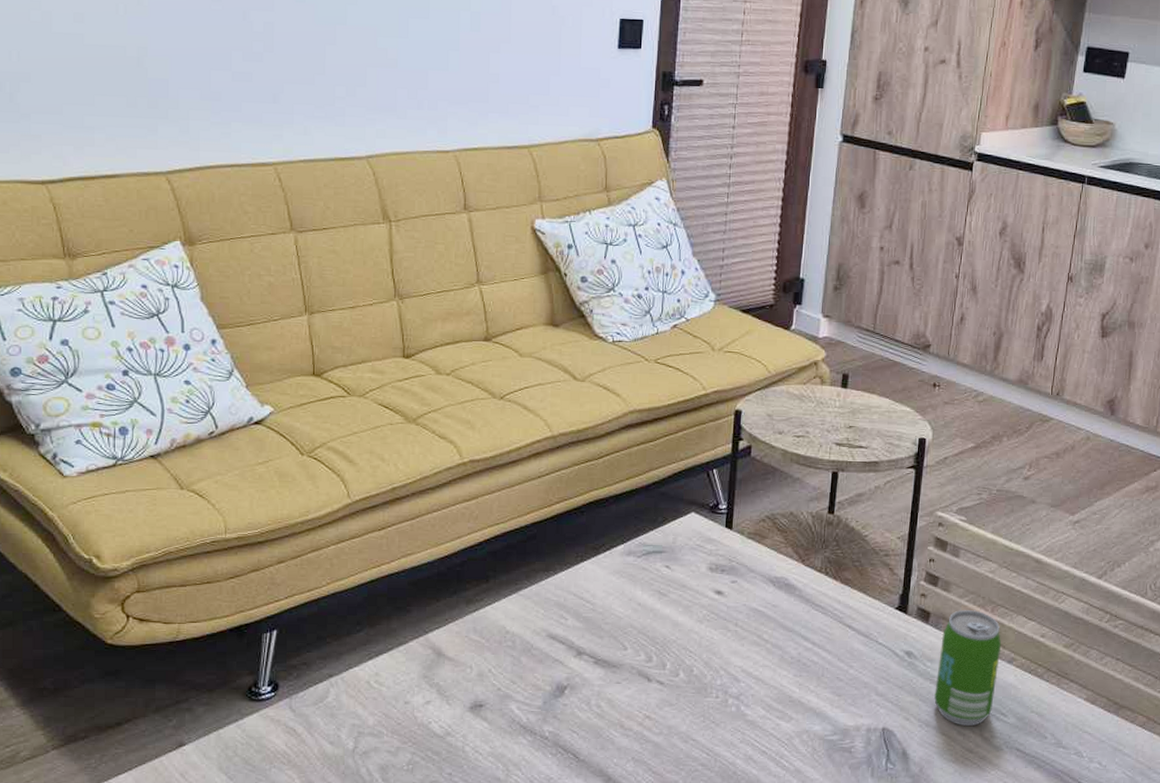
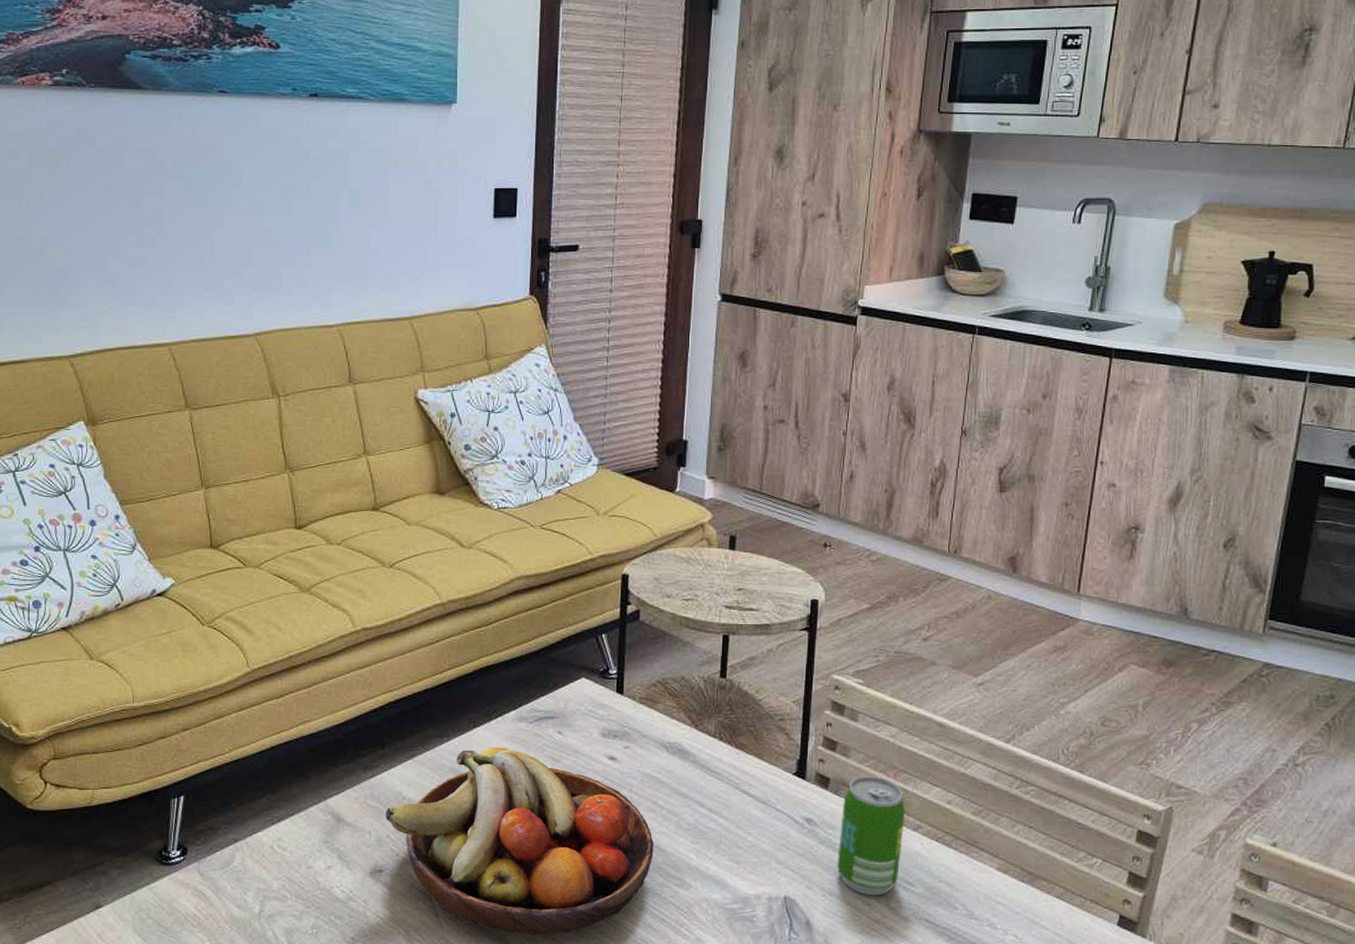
fruit bowl: none [488,580,757,769] -> present [386,746,654,935]

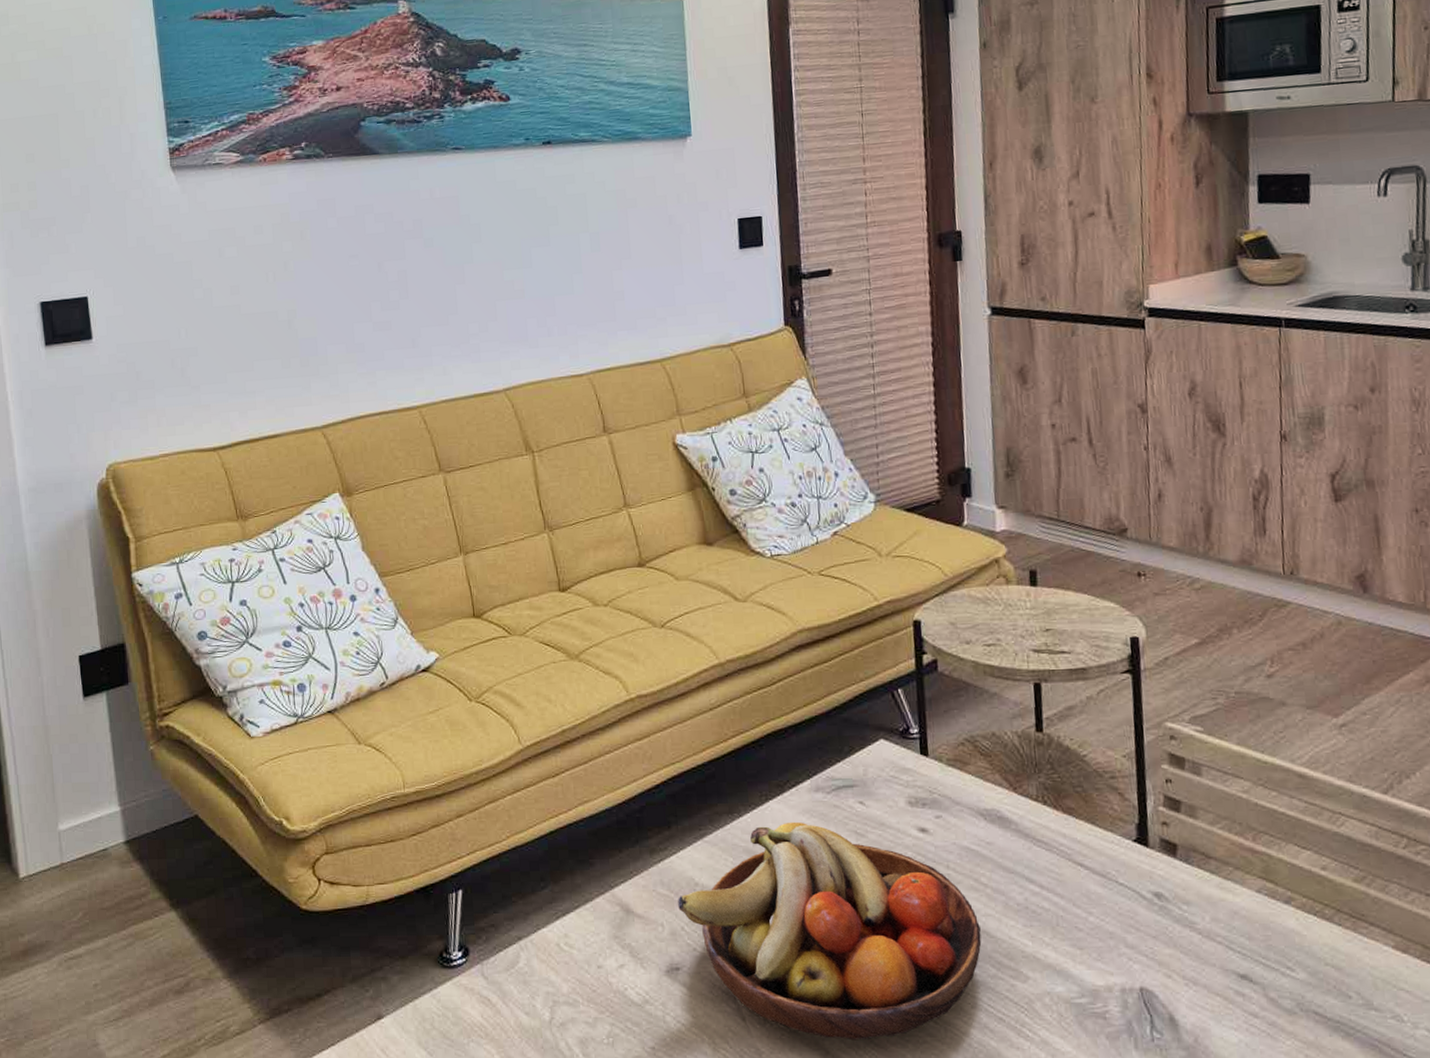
soda can: present [837,776,906,896] -> none [1196,839,1275,985]

